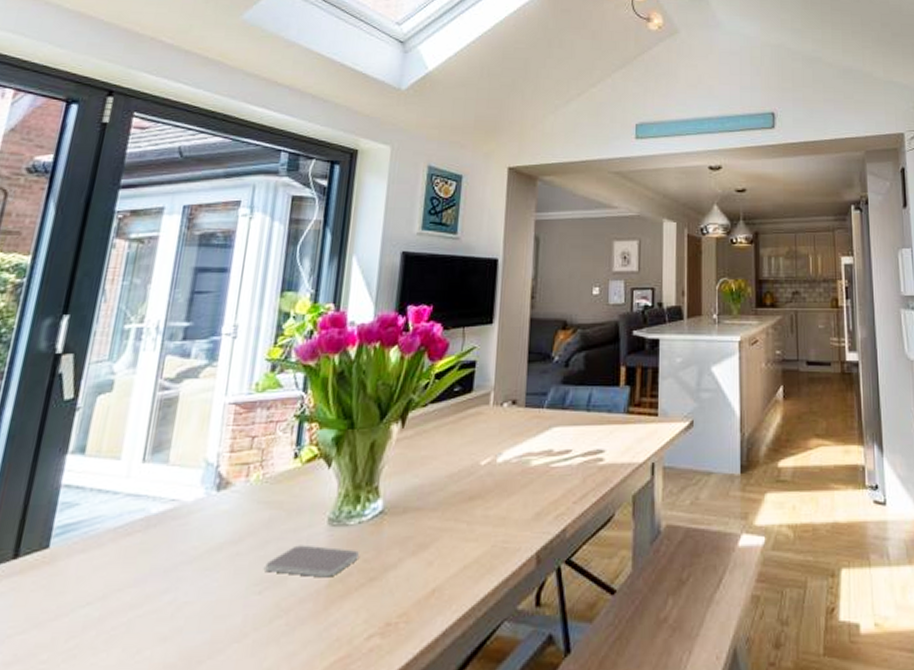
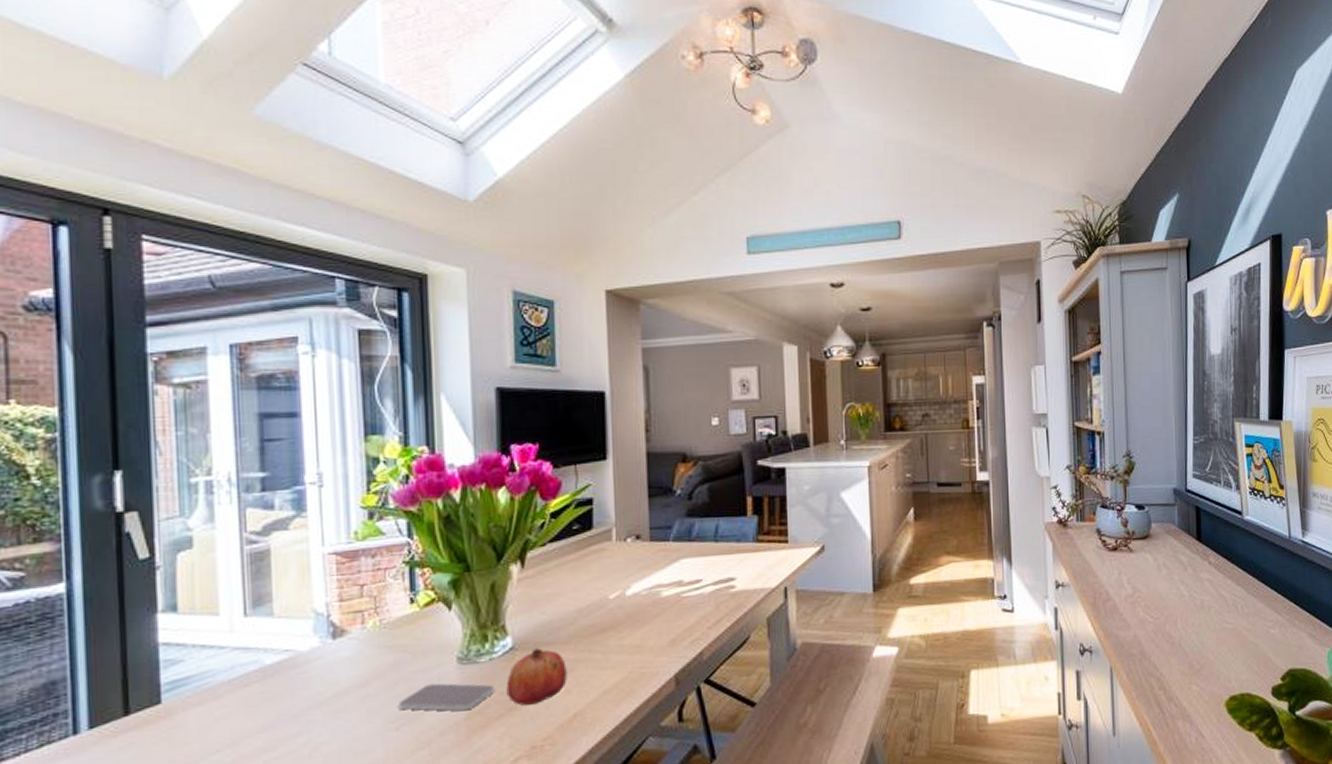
fruit: none [369,514,432,576] -> present [506,648,567,706]

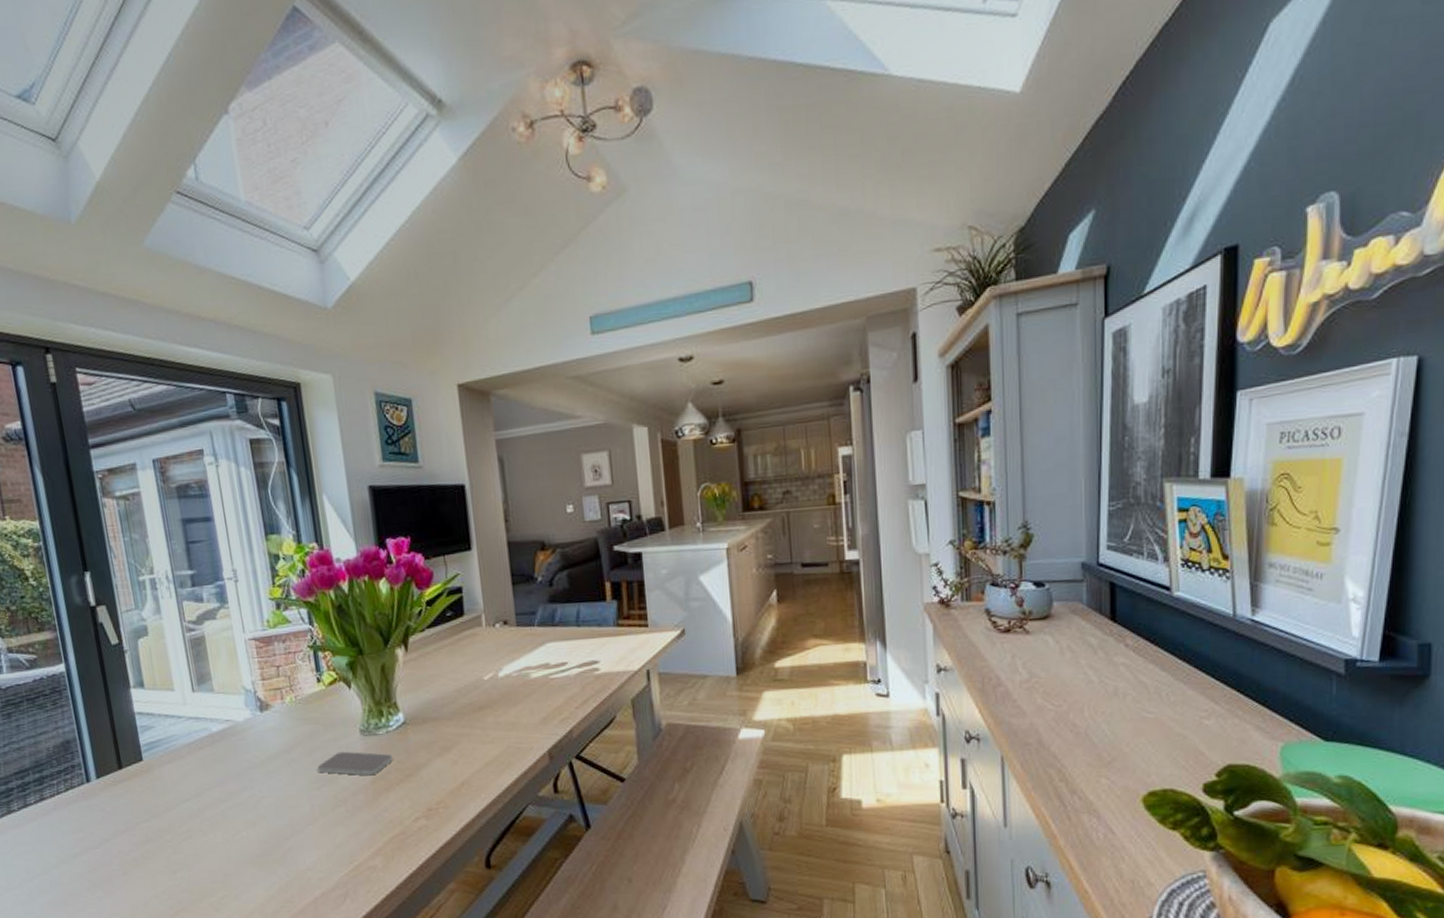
fruit: present [506,648,567,706] -> none [402,723,453,773]

